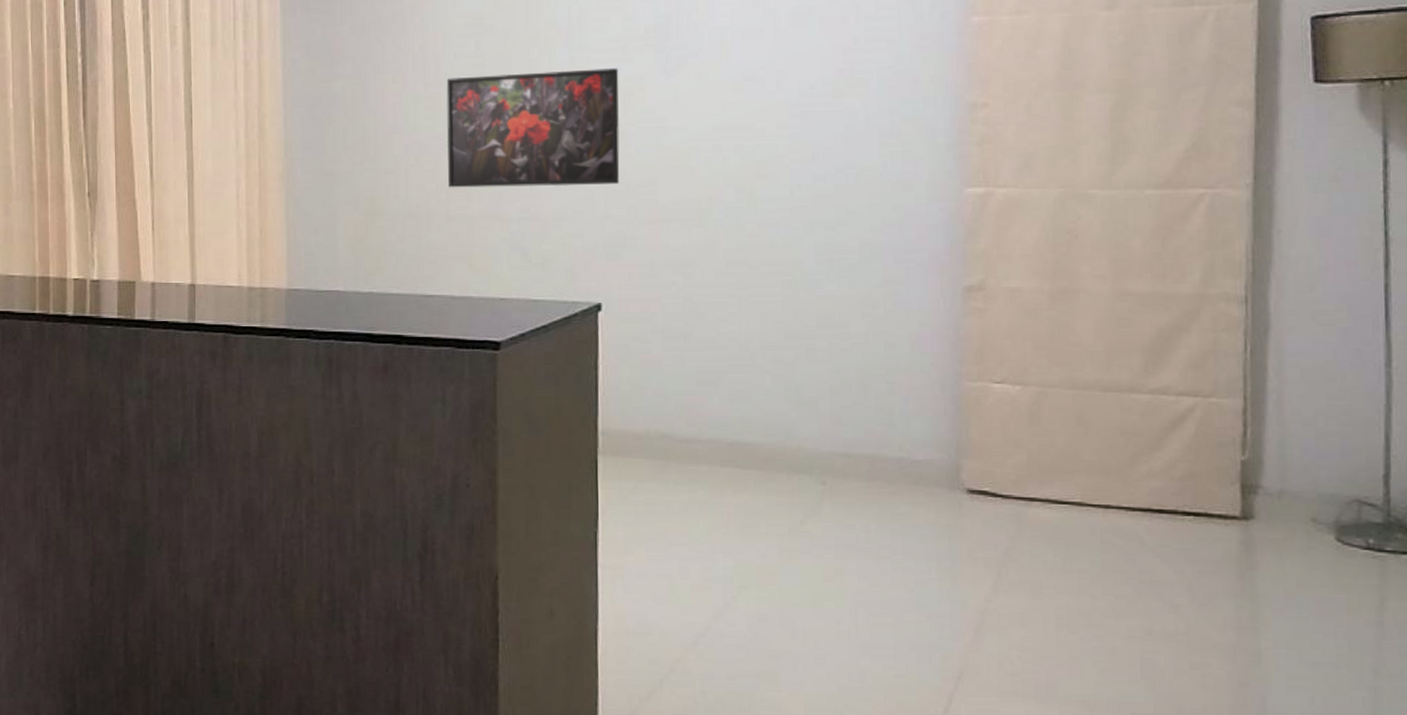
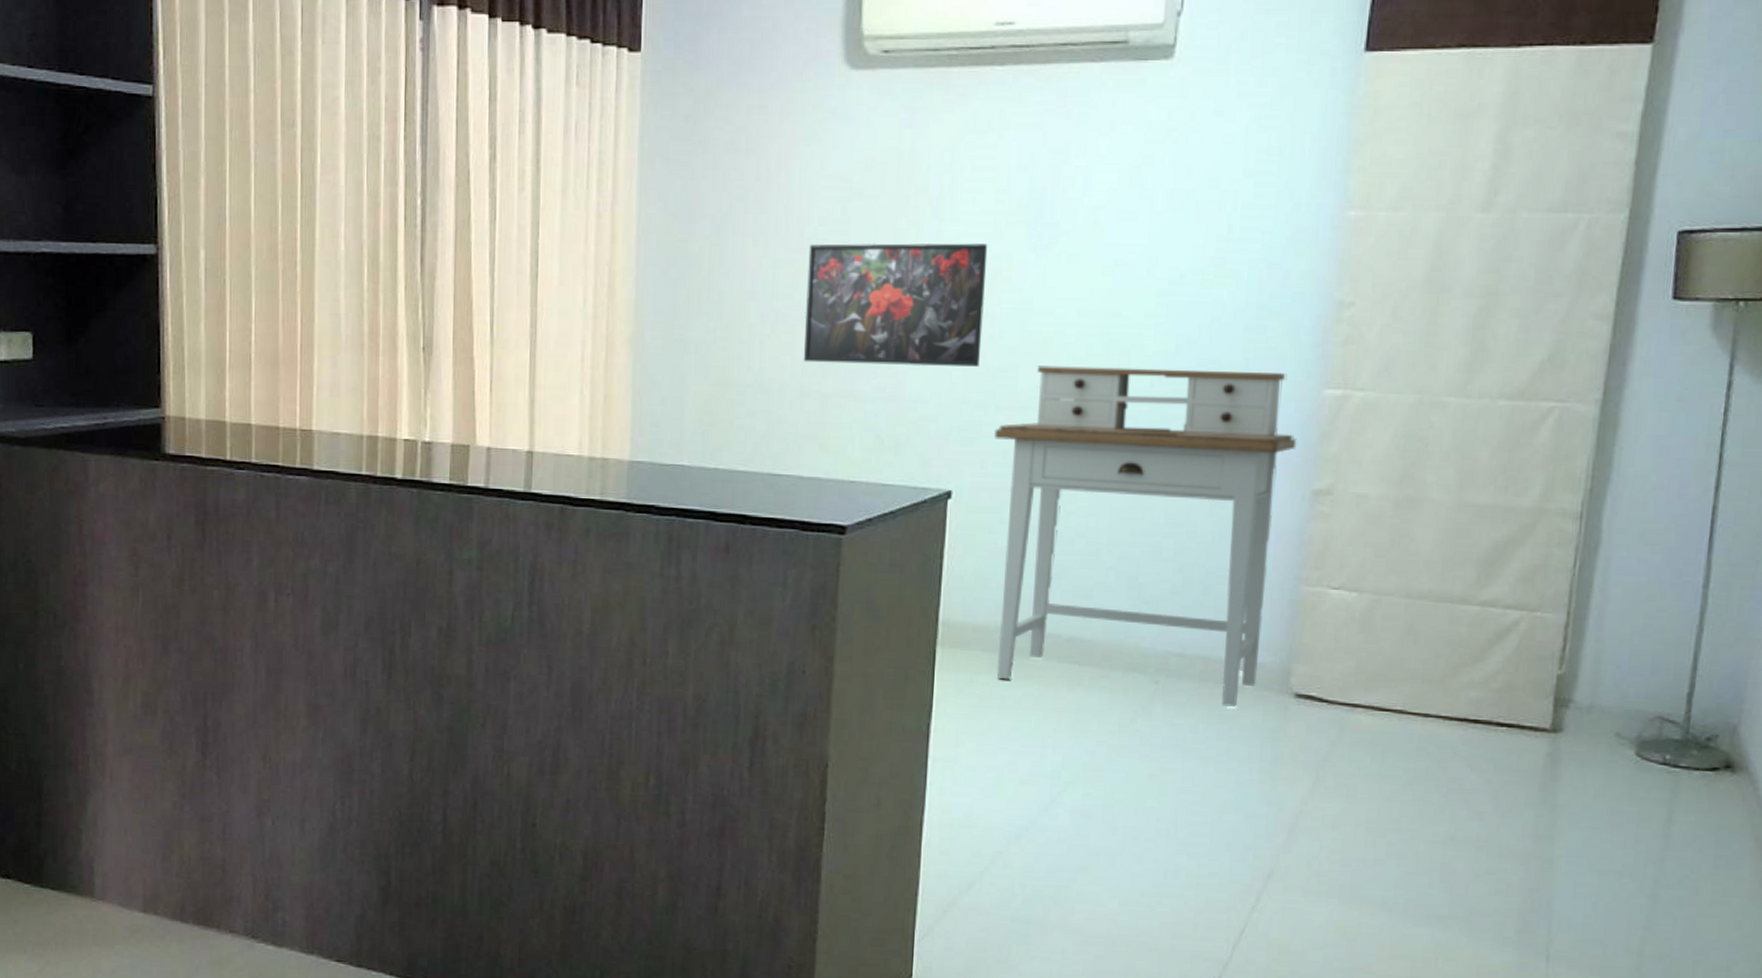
desk: none [639,175,944,505] -> present [994,366,1298,707]

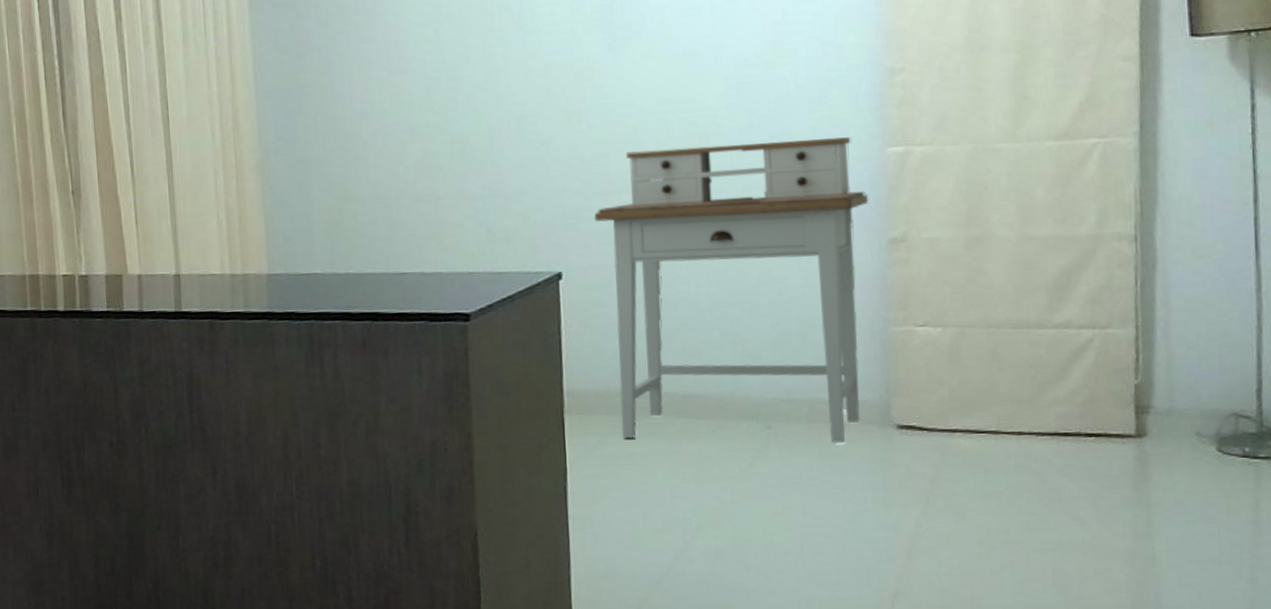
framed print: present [804,243,988,367] -> none [409,49,574,170]

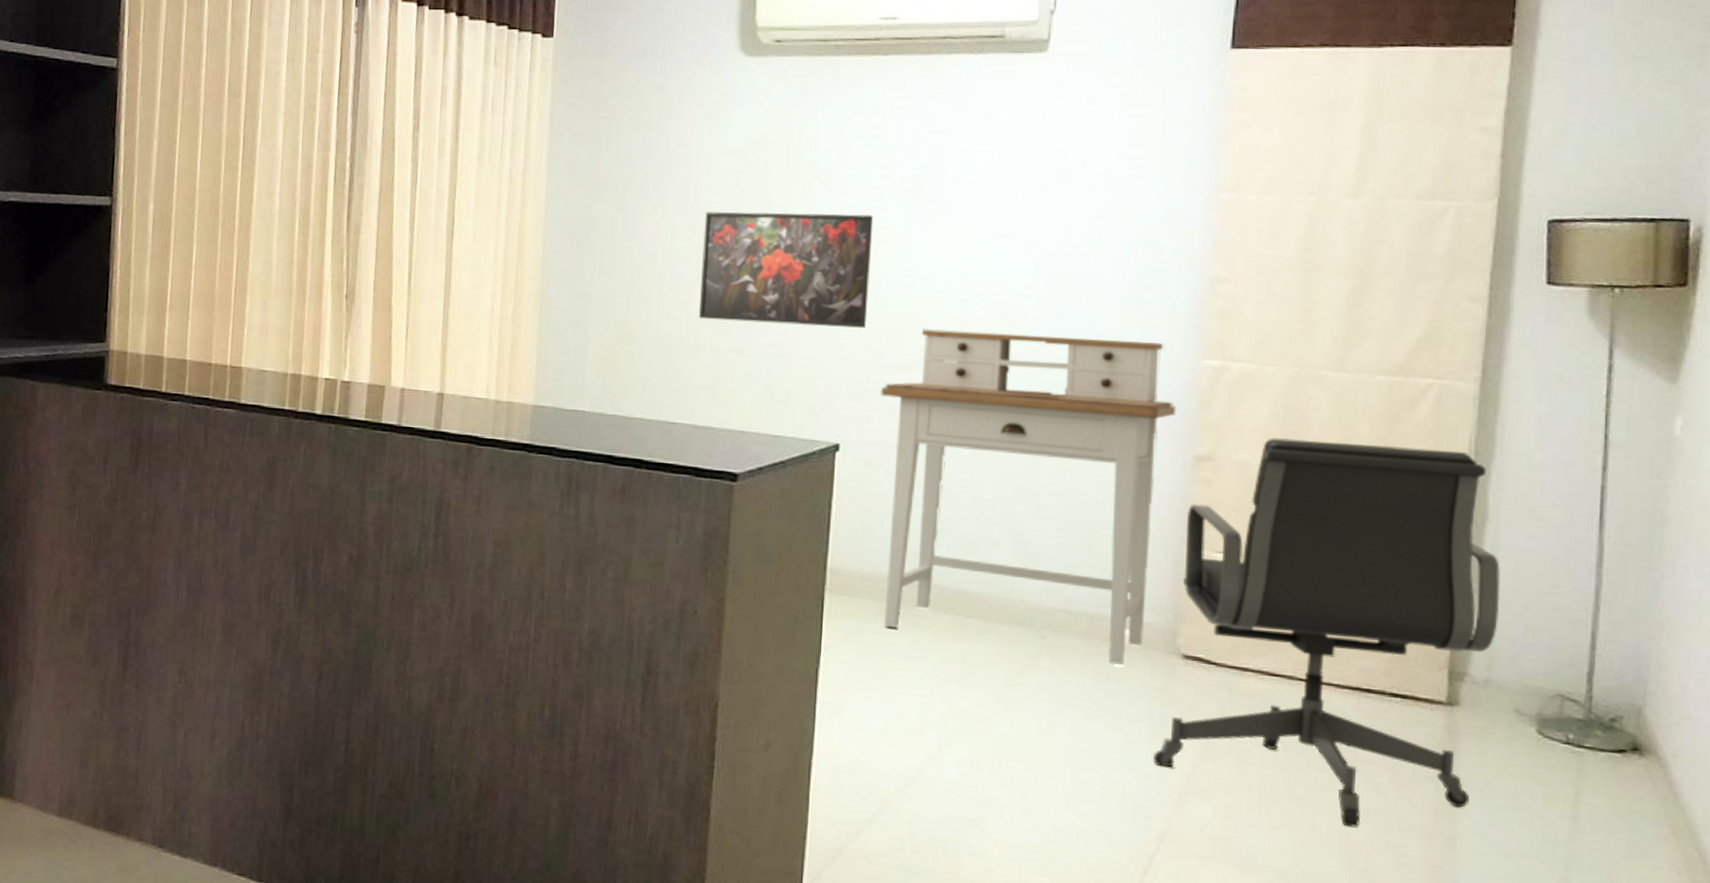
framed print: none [409,49,574,170] -> present [699,211,874,328]
office chair: none [880,202,1175,561] -> present [1153,438,1501,828]

